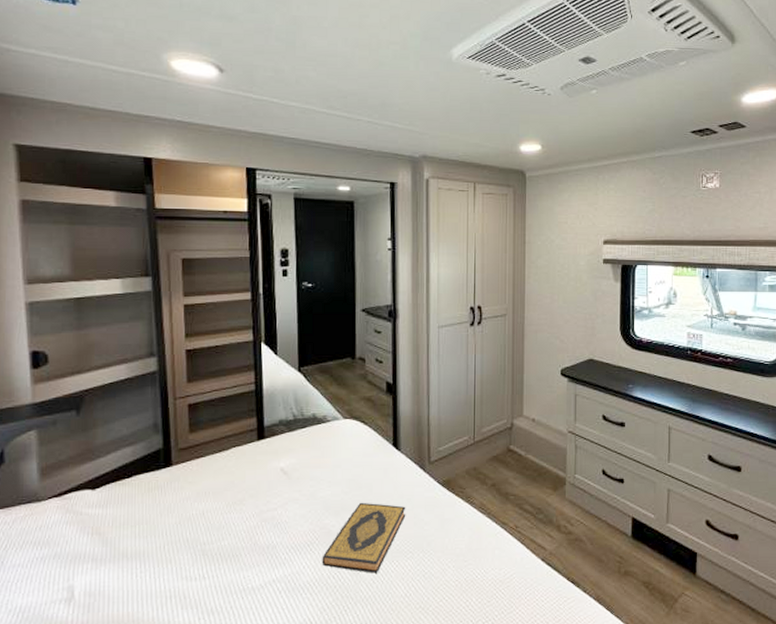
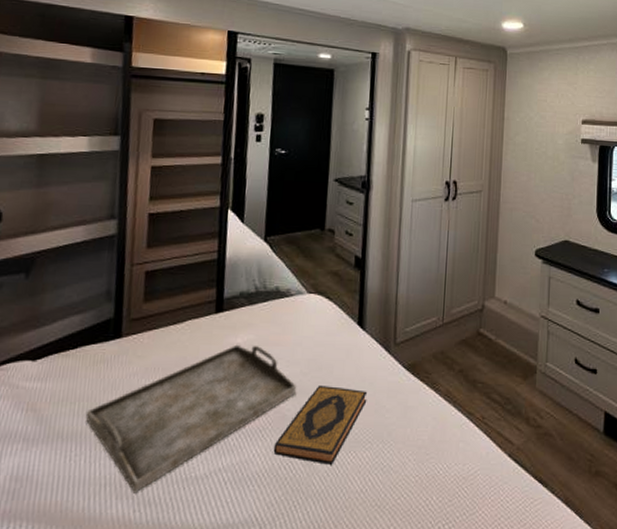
serving tray: none [146,468,340,604] -> present [85,344,297,494]

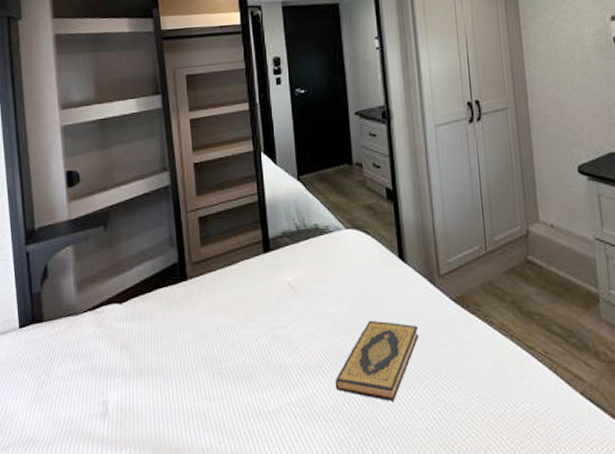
serving tray: present [85,344,297,494] -> none [167,282,349,426]

